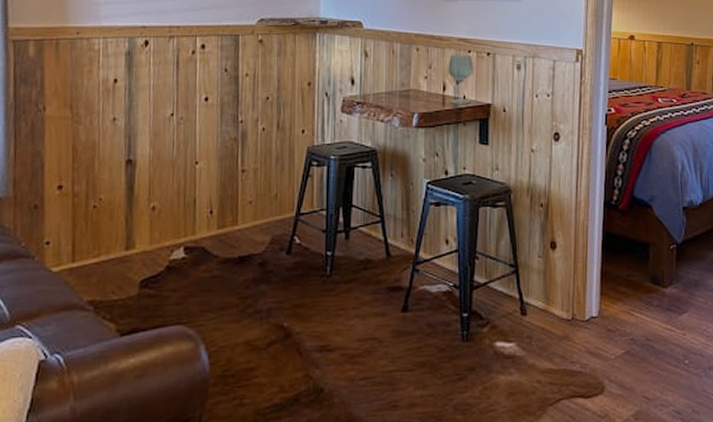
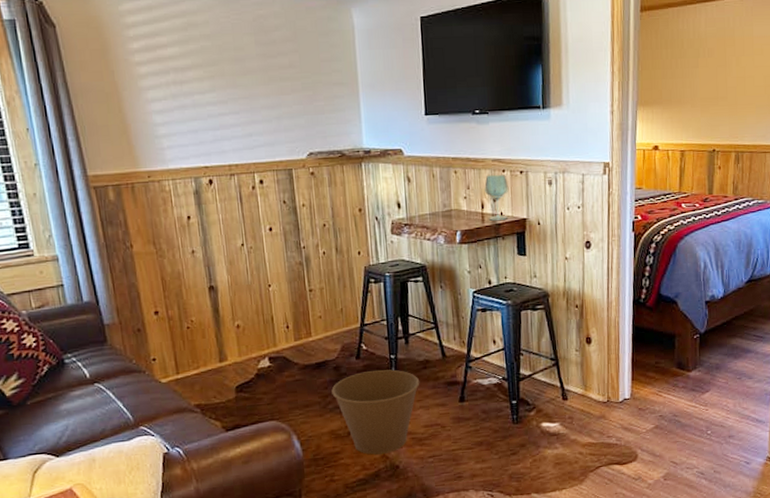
basket: none [253,268,358,373] -> present [331,369,420,455]

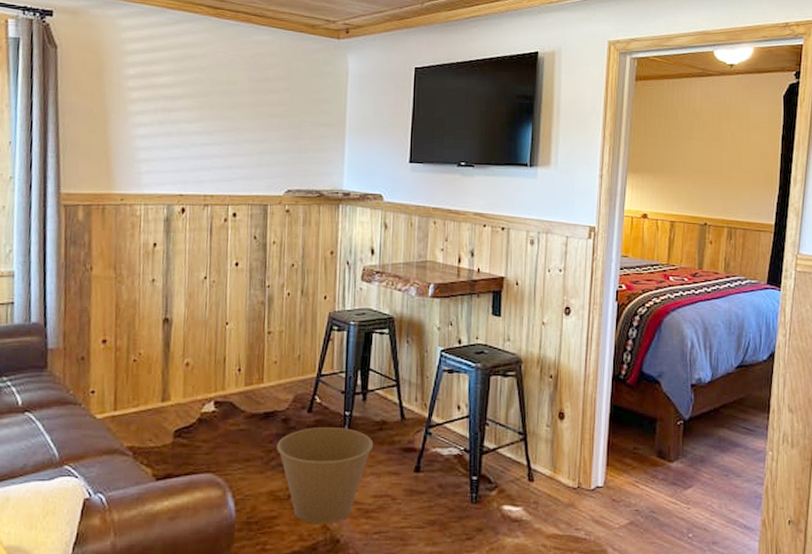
wine glass: present [484,175,509,221] -> none [463,229,489,276]

